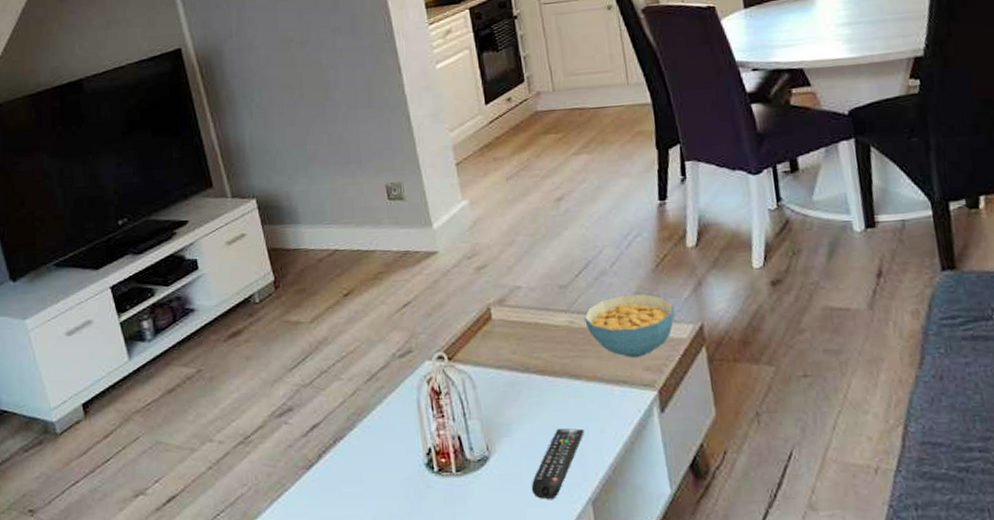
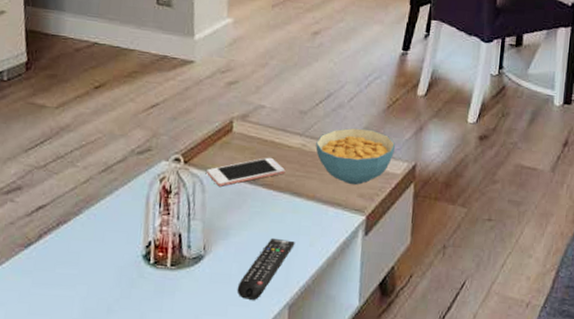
cell phone: none [473,340,558,380] -> present [207,157,286,187]

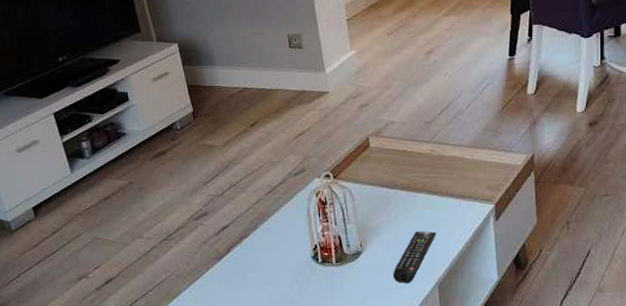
cell phone: present [207,157,286,187] -> none [353,164,420,194]
cereal bowl: present [315,127,396,185] -> none [443,129,514,179]

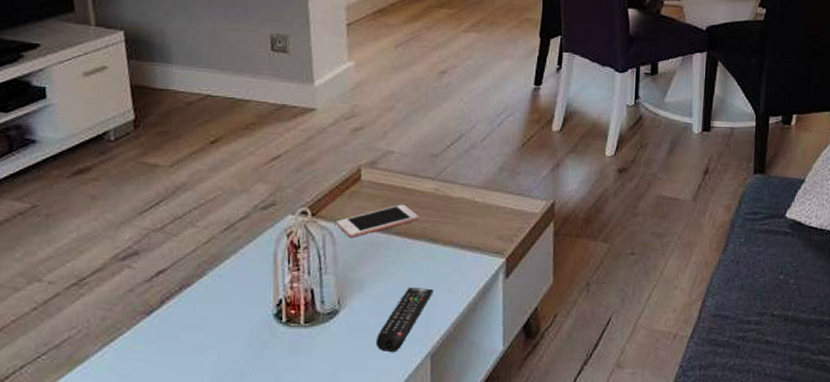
cell phone: none [353,164,420,194] -> present [336,204,419,237]

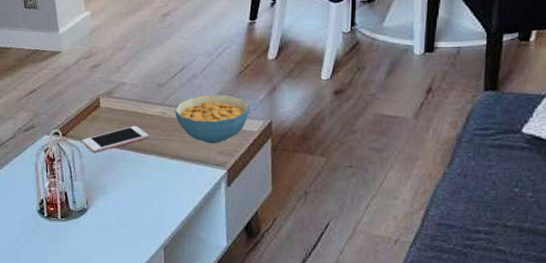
remote control: present [375,287,434,352] -> none [118,192,164,243]
cereal bowl: none [449,168,533,226] -> present [175,94,251,143]

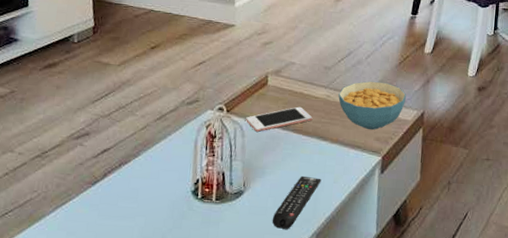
remote control: none [118,192,164,243] -> present [272,175,321,229]

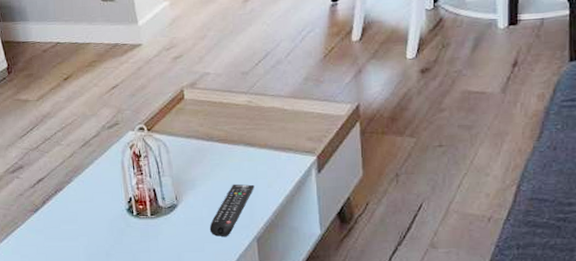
cell phone: present [246,106,313,132] -> none [168,116,237,146]
cereal bowl: present [338,81,407,130] -> none [261,79,337,130]

